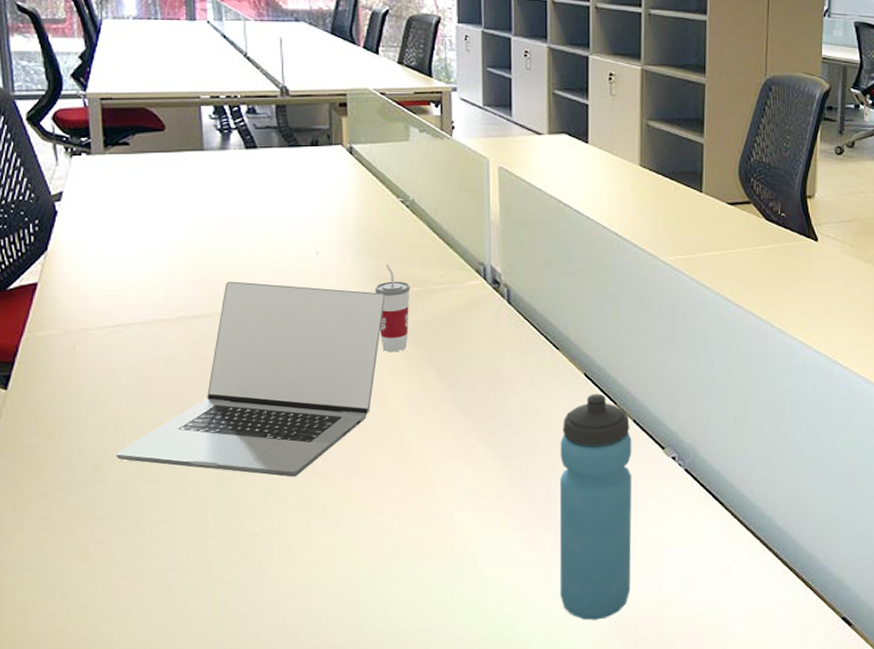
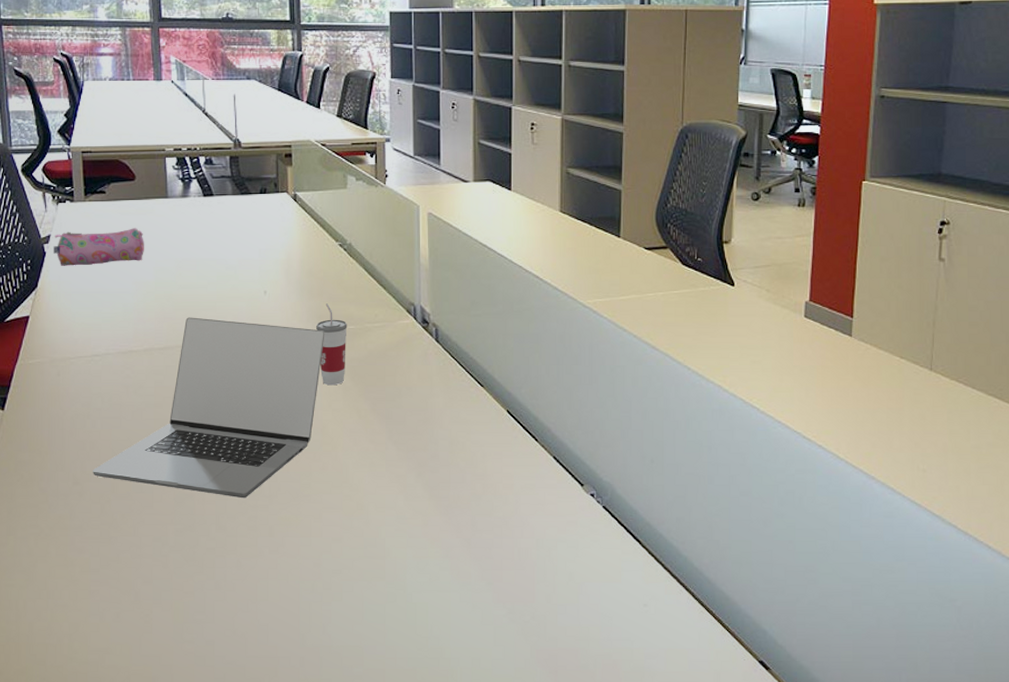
pencil case: none [66,184,176,226] -> present [53,228,144,266]
water bottle: present [559,394,632,620] -> none [483,430,553,648]

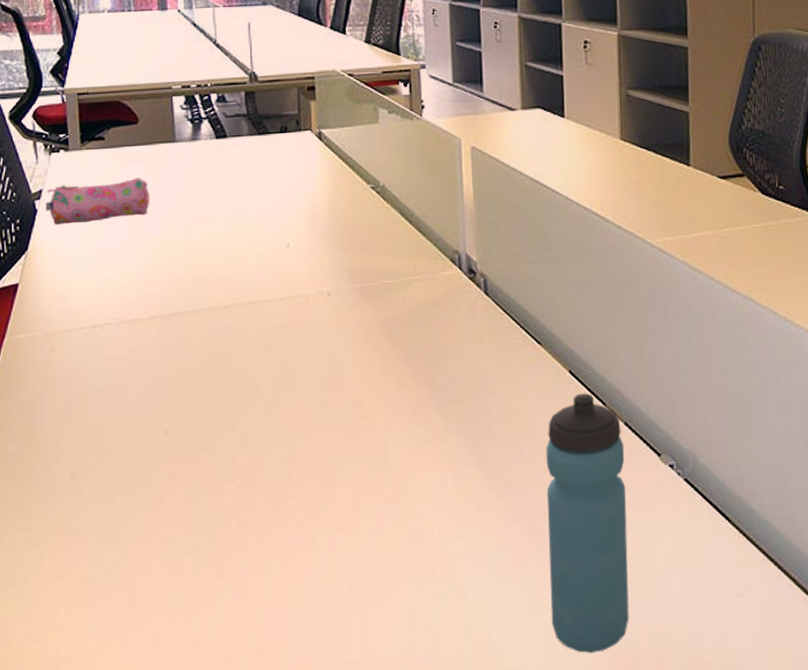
laptop: present [93,317,325,499] -> none [93,277,358,487]
cup: present [316,303,348,386] -> none [347,255,383,350]
water bottle: none [483,430,553,648] -> present [546,393,629,653]

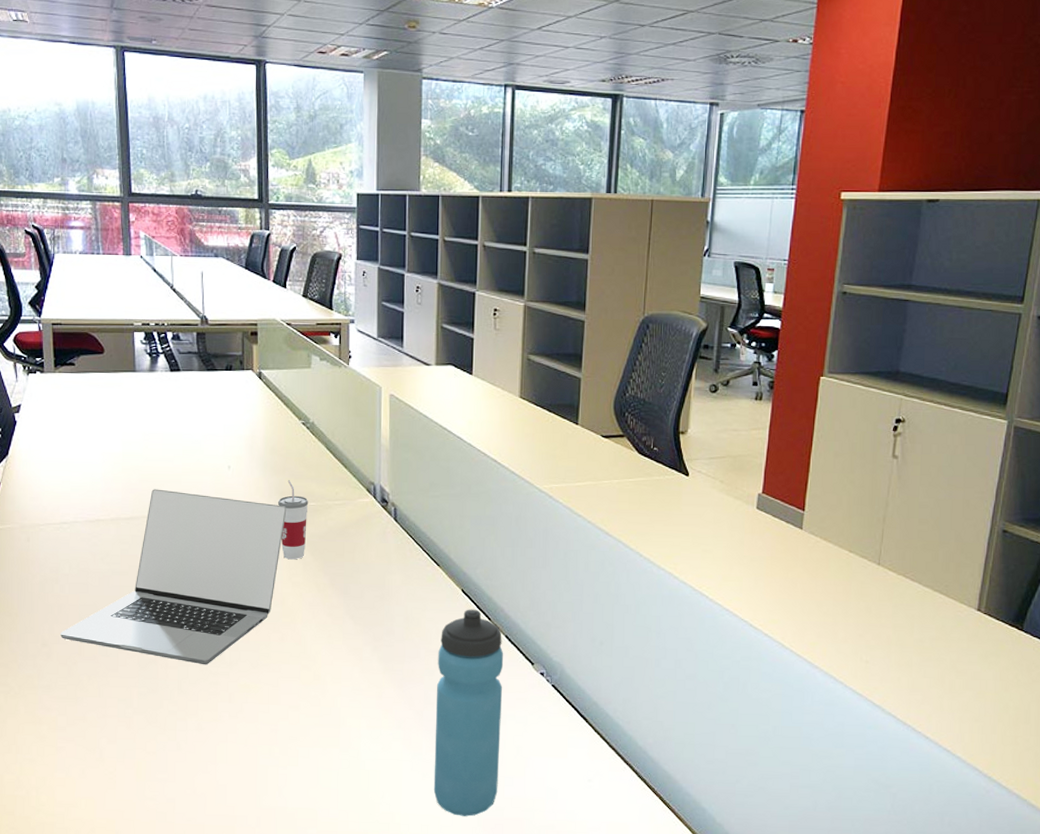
pencil case: present [46,178,149,225] -> none [24,400,112,436]
laptop: none [93,277,358,487] -> present [60,489,287,665]
cup: none [347,255,383,350] -> present [278,480,309,560]

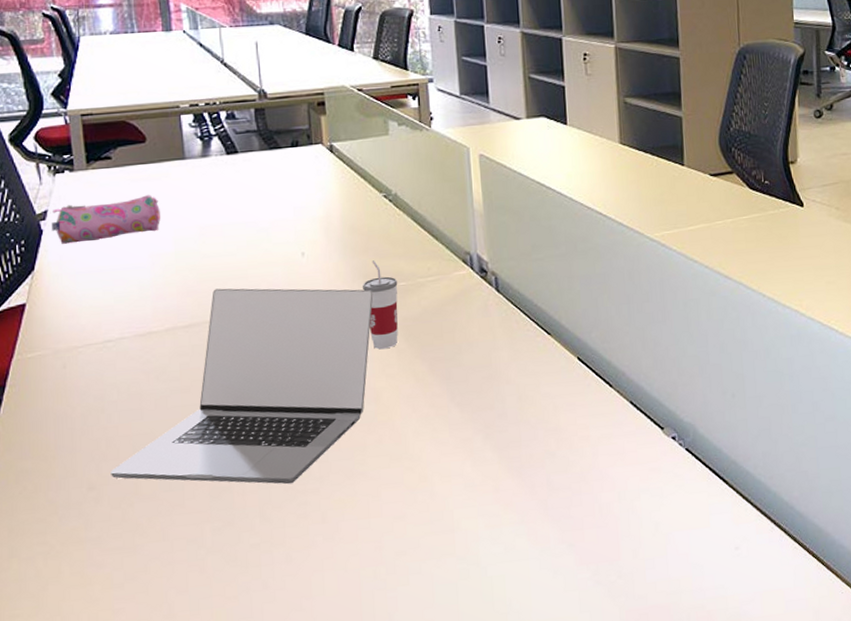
pencil case: none [24,400,112,436] -> present [52,195,160,244]
water bottle: present [433,609,504,817] -> none [558,377,639,613]

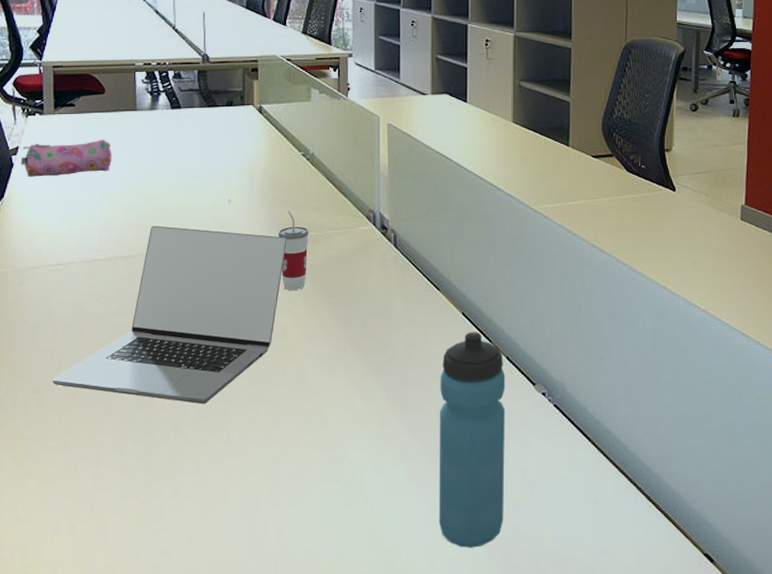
water bottle: none [558,377,639,613] -> present [439,332,506,548]

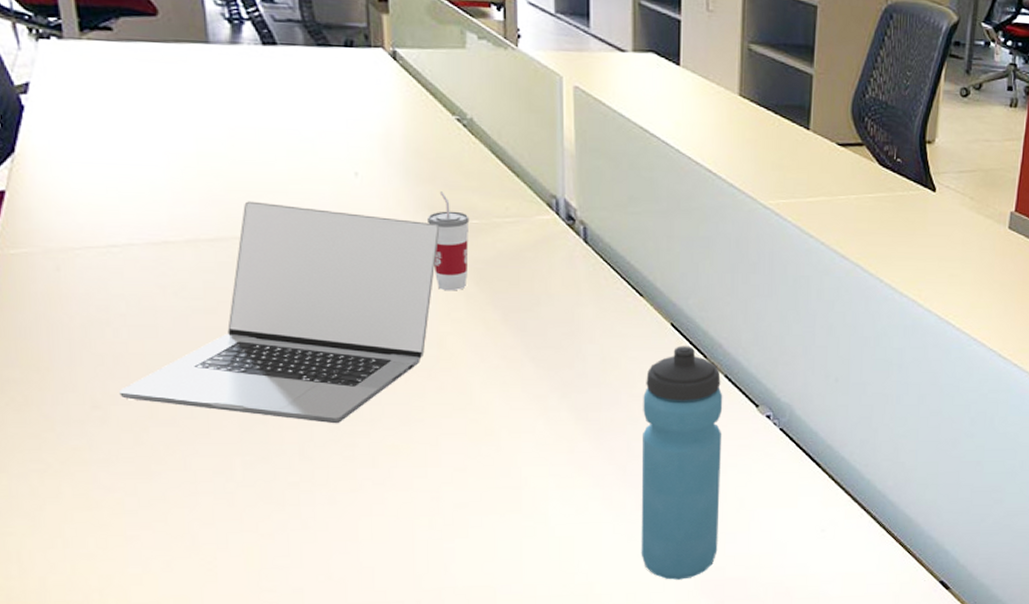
pencil case: present [21,139,112,177] -> none [35,79,178,128]

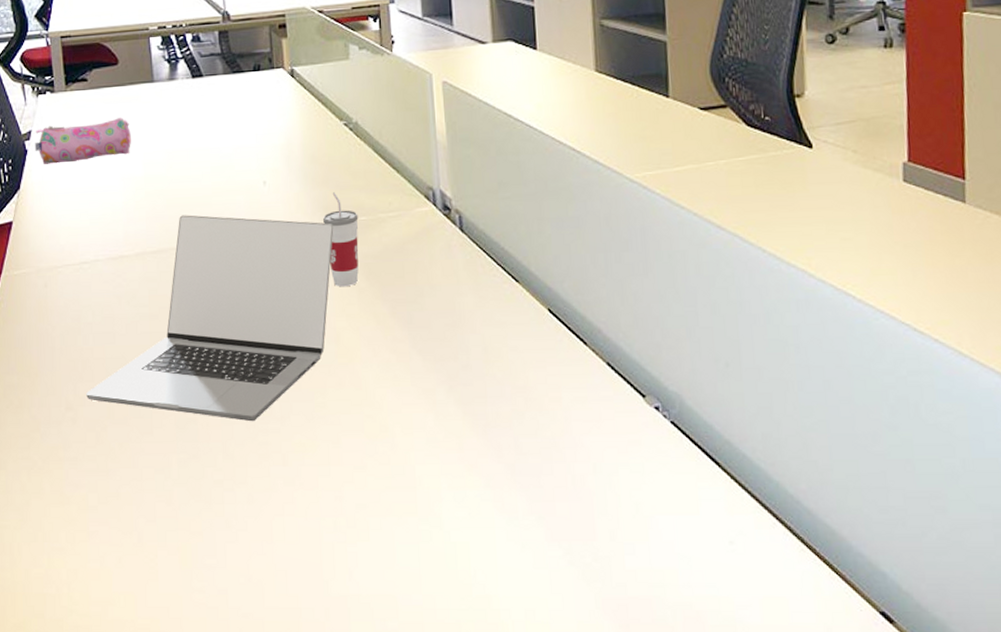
pencil case: none [35,79,178,128] -> present [35,117,131,164]
water bottle: present [641,346,723,580] -> none [526,332,617,597]

